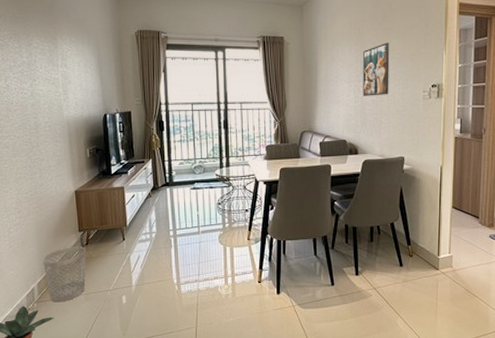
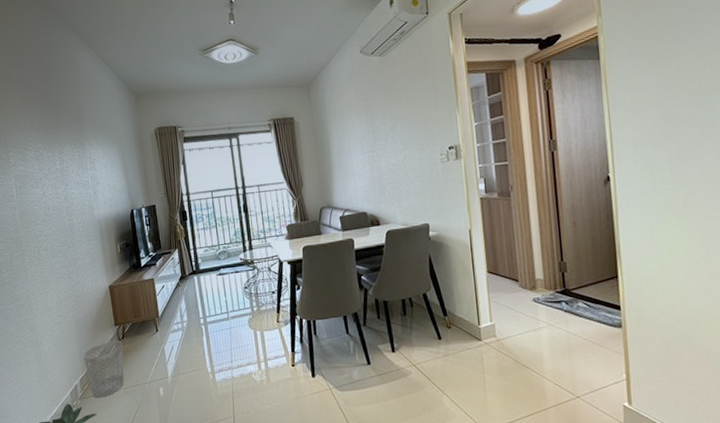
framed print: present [363,42,390,96] -> none [374,109,405,166]

